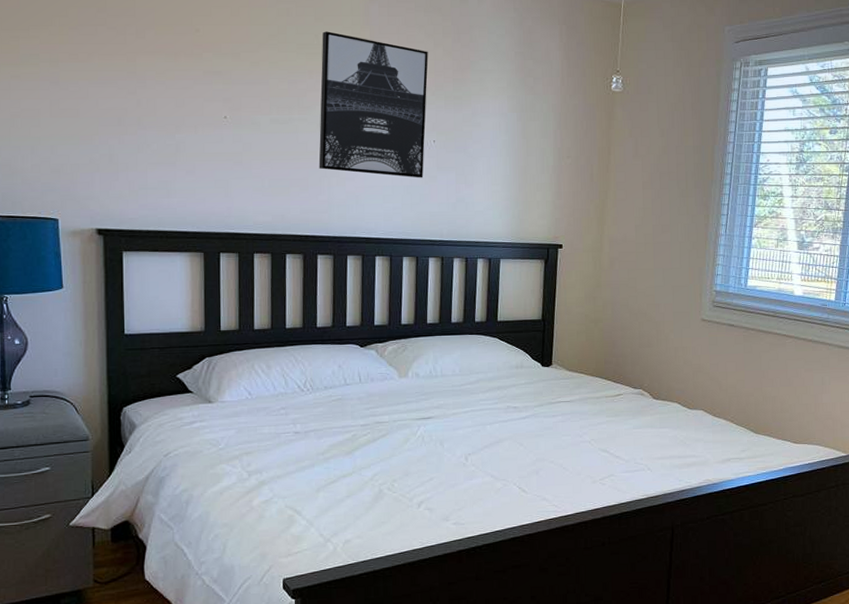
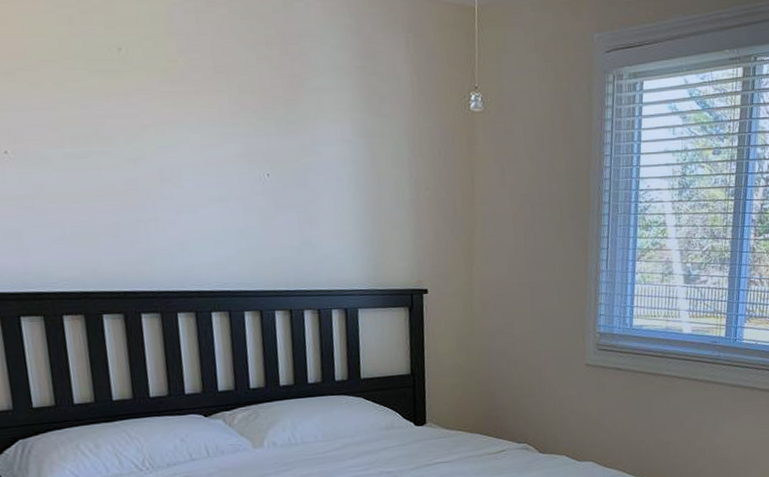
wall art: present [318,31,428,178] -> none [117,43,260,219]

